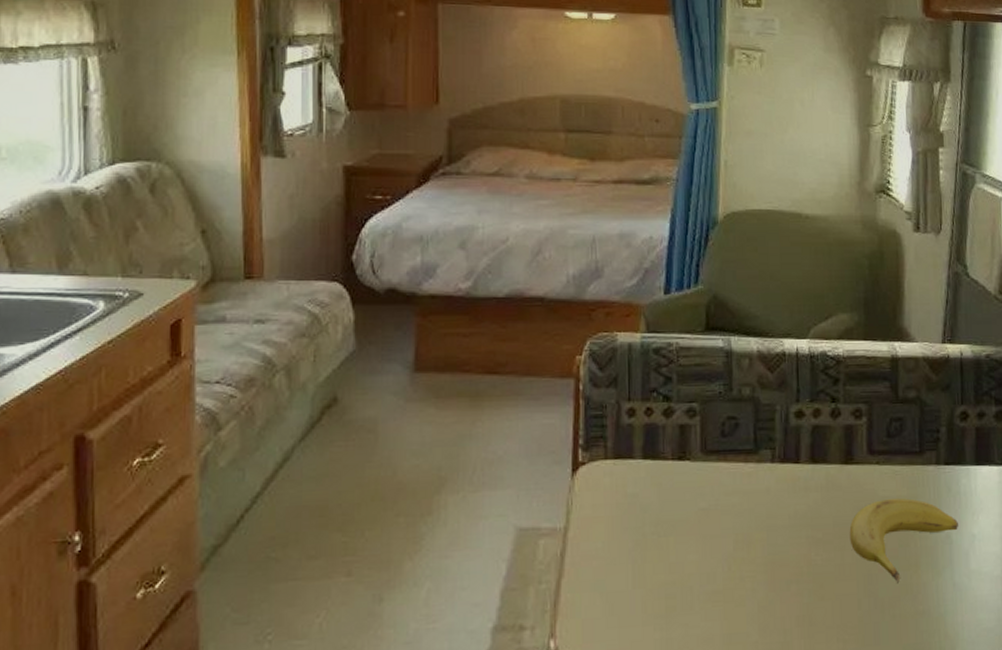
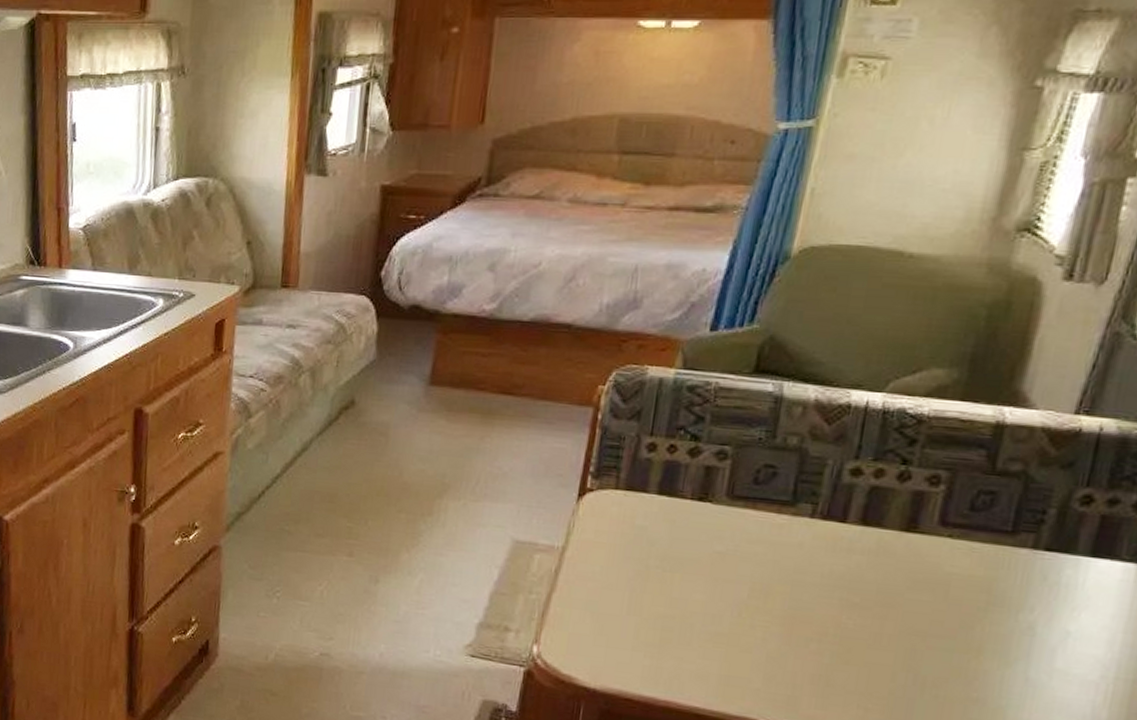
fruit: present [849,498,958,582] -> none [894,575,1049,664]

